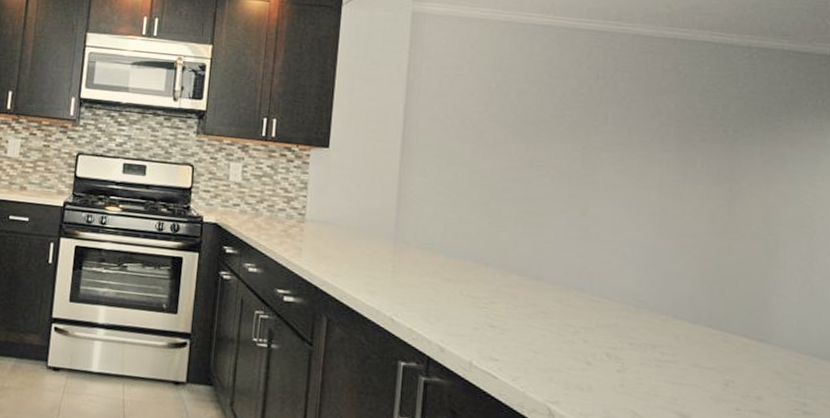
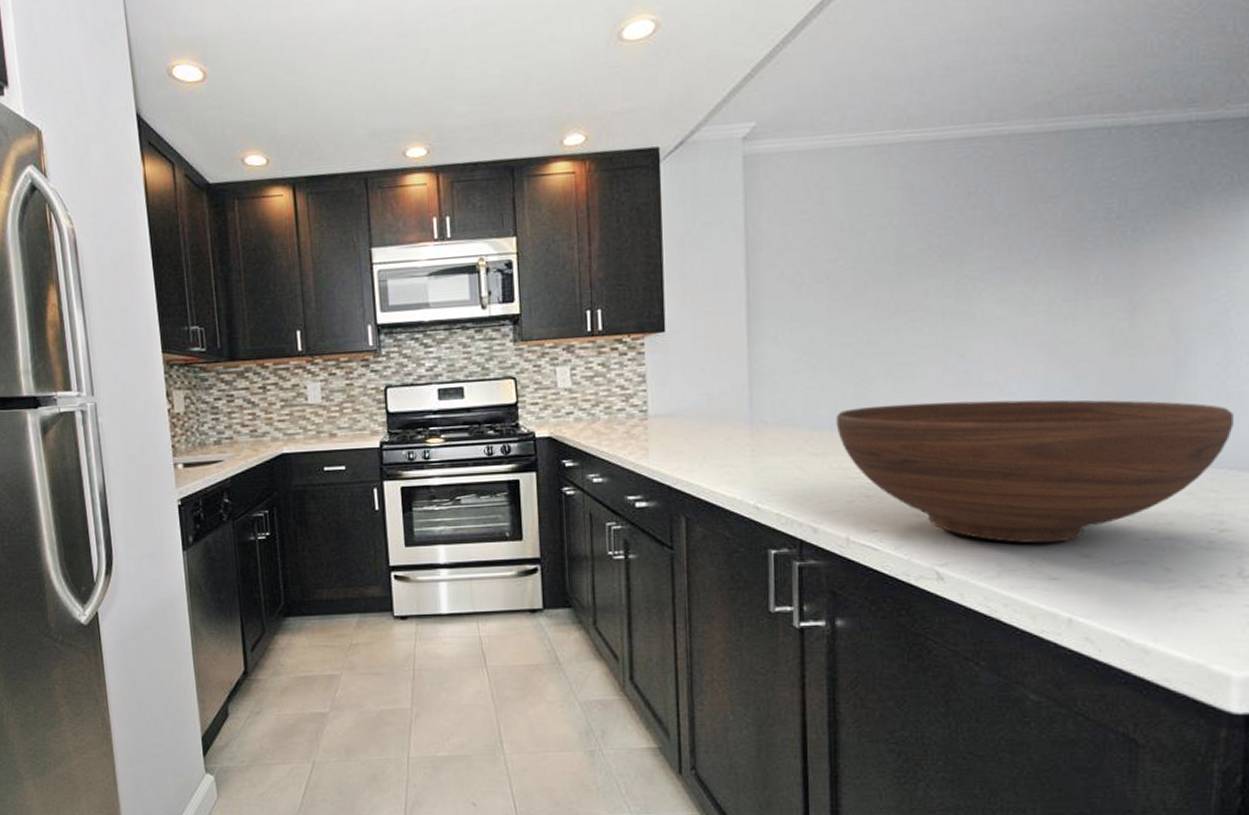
fruit bowl: none [469,244,817,400] -> present [836,399,1234,544]

